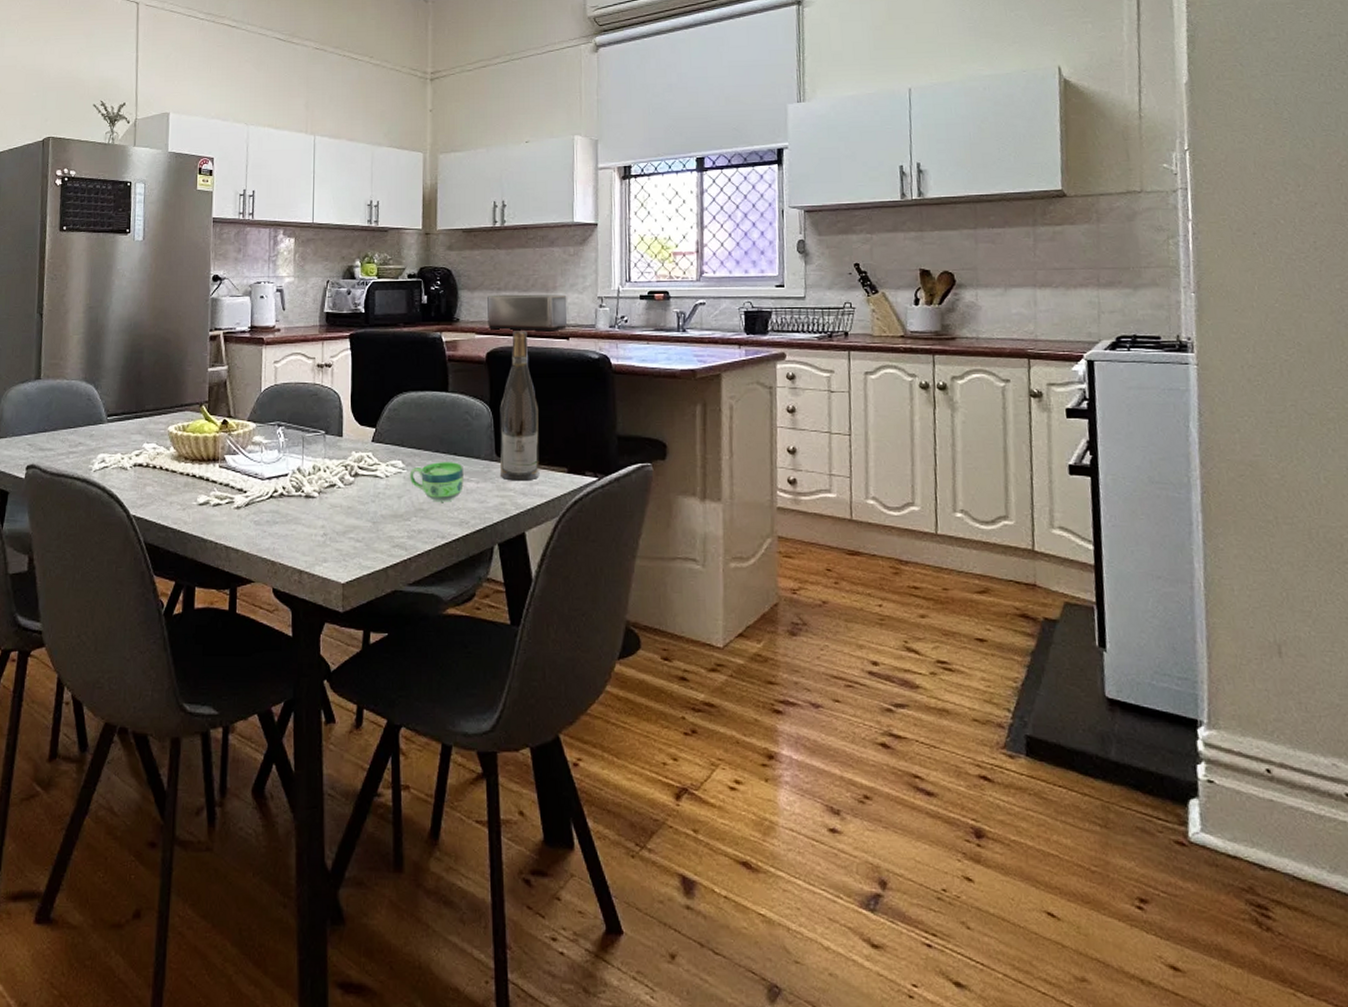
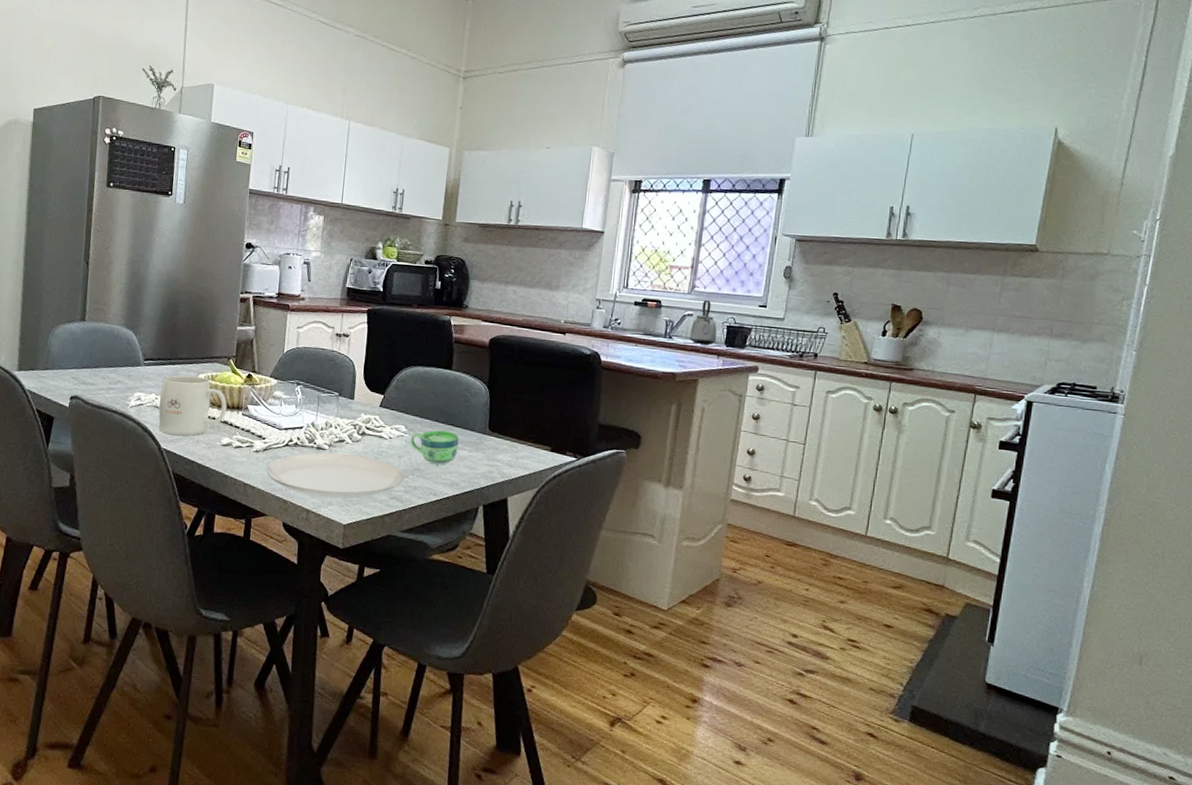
mug: none [125,429,201,499] -> present [158,375,227,436]
plate: none [249,501,408,554] -> present [265,452,406,499]
toaster: present [487,294,568,332] -> none [493,287,568,326]
wine bottle: present [499,331,540,481] -> none [490,322,532,455]
kettle: none [704,285,735,334] -> present [689,299,717,345]

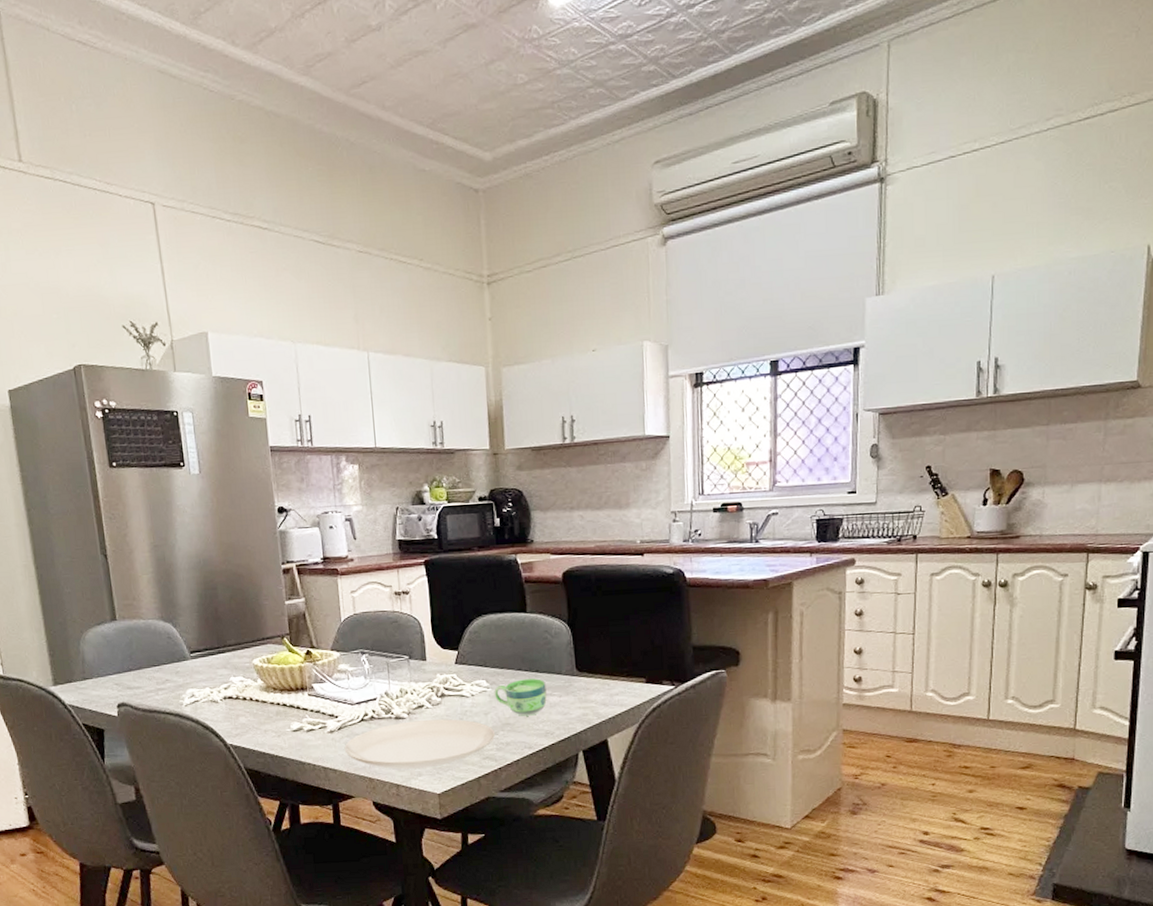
mug: present [158,375,227,436] -> none [214,662,290,729]
kettle: present [689,299,717,345] -> none [777,494,807,544]

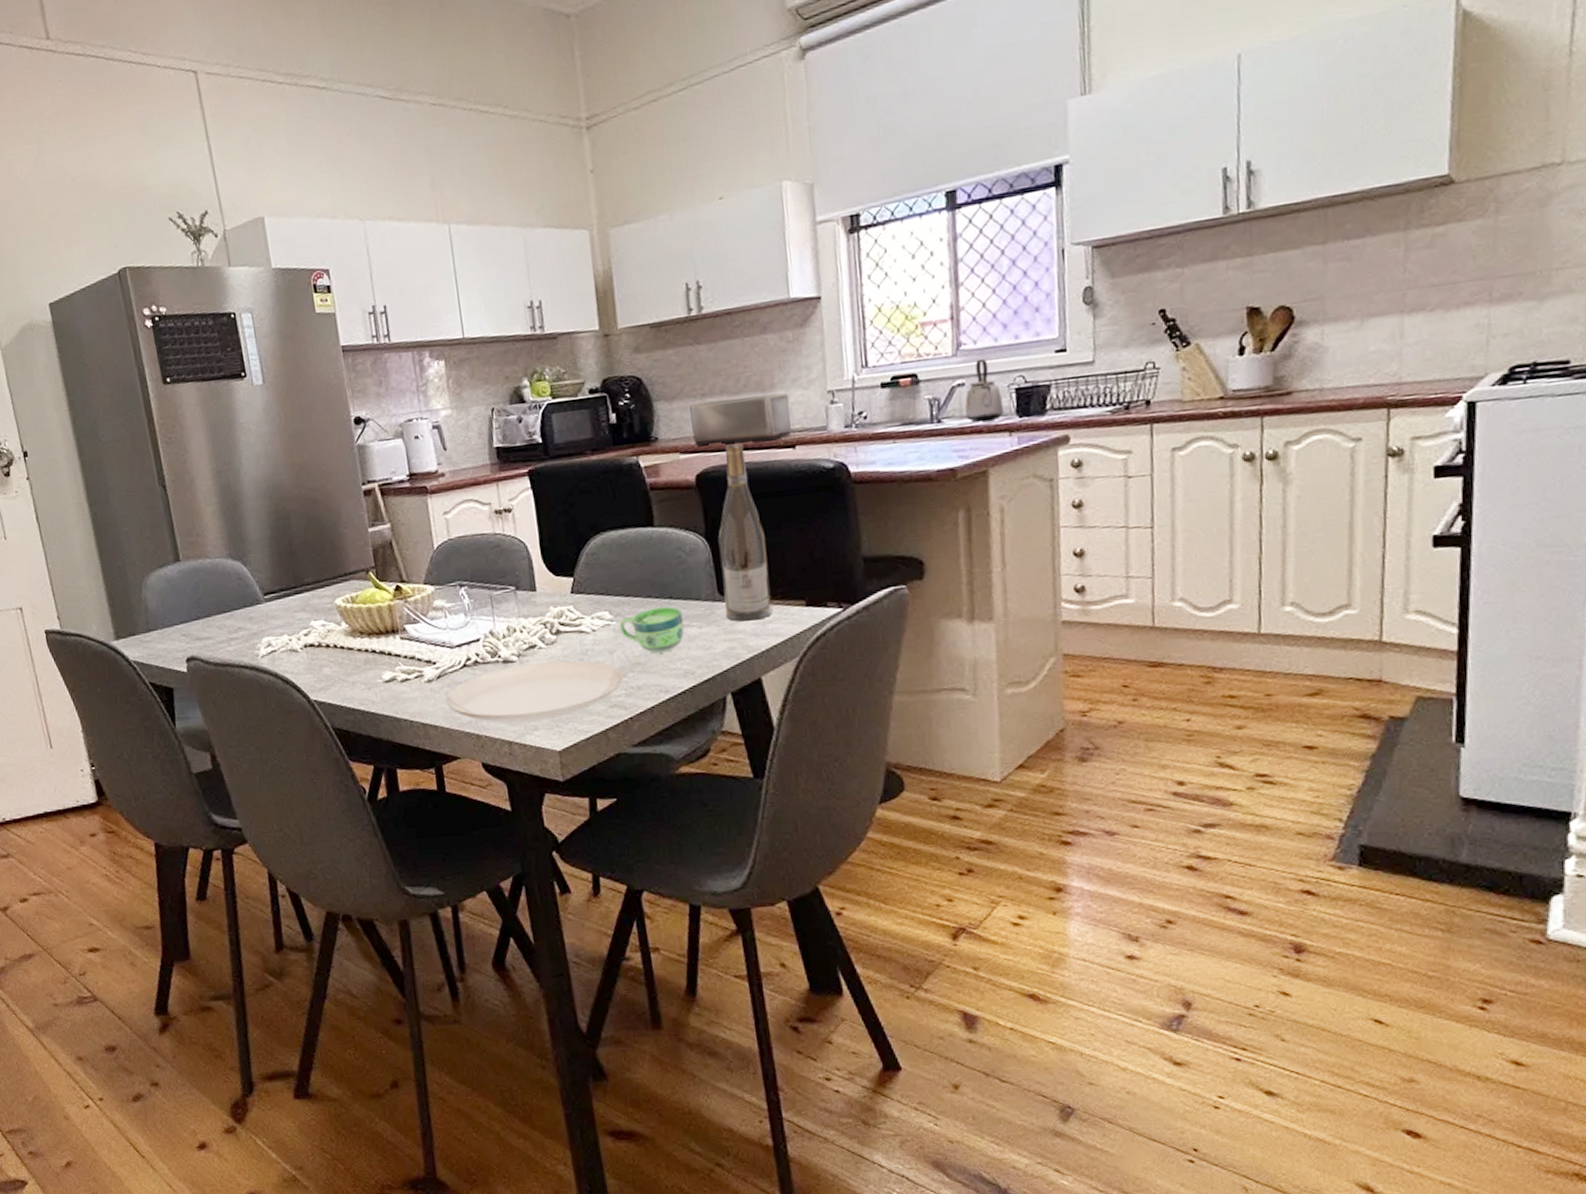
toaster: none [560,511,642,550] -> present [690,392,793,447]
wine bottle: none [578,549,619,693] -> present [718,443,773,622]
kettle: none [777,494,807,544] -> present [964,358,1005,422]

